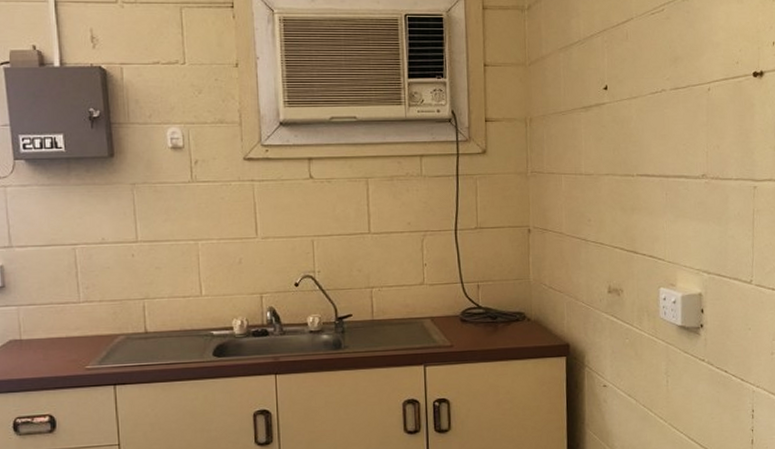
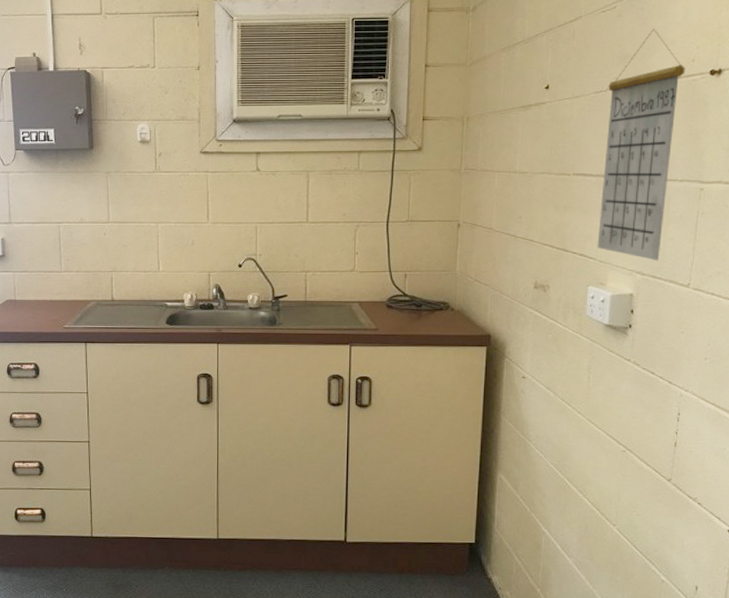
calendar: none [663,31,731,260] -> present [597,28,685,261]

